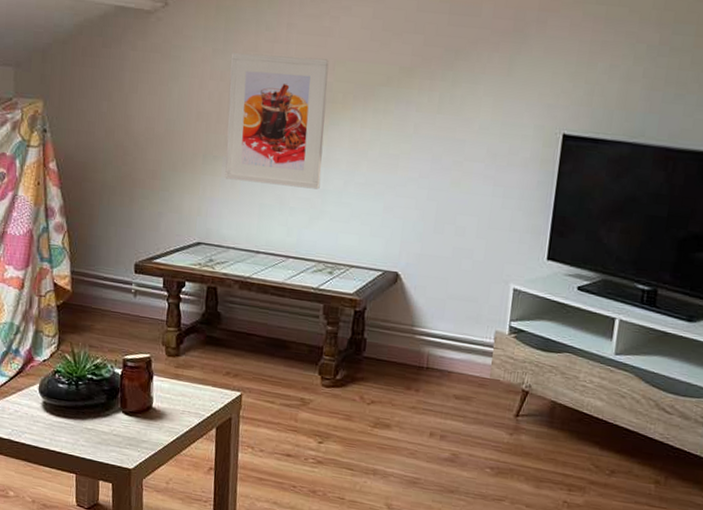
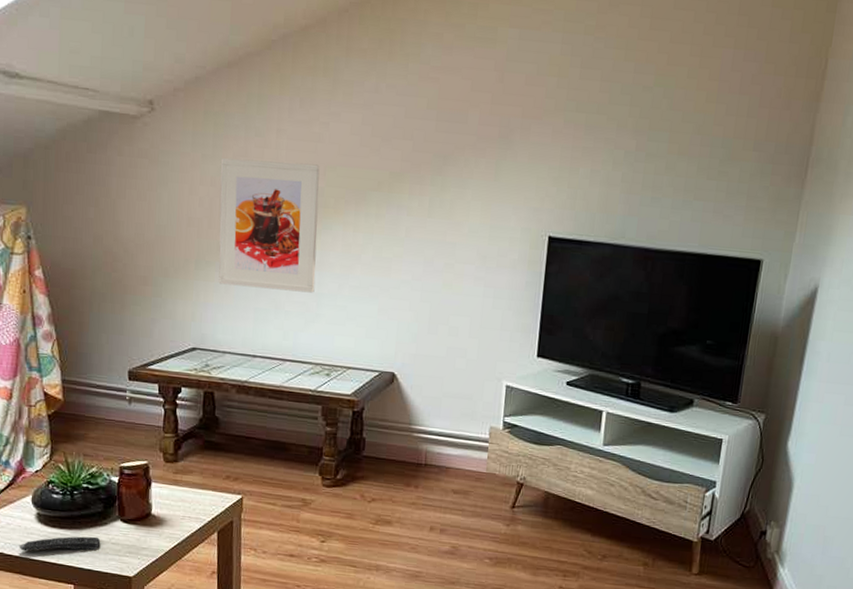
remote control: none [25,426,103,441] -> present [19,536,101,551]

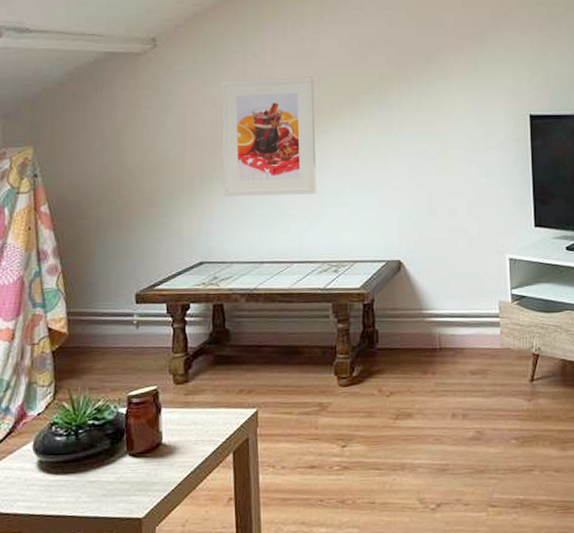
remote control: present [19,536,101,551] -> none [18,478,108,507]

